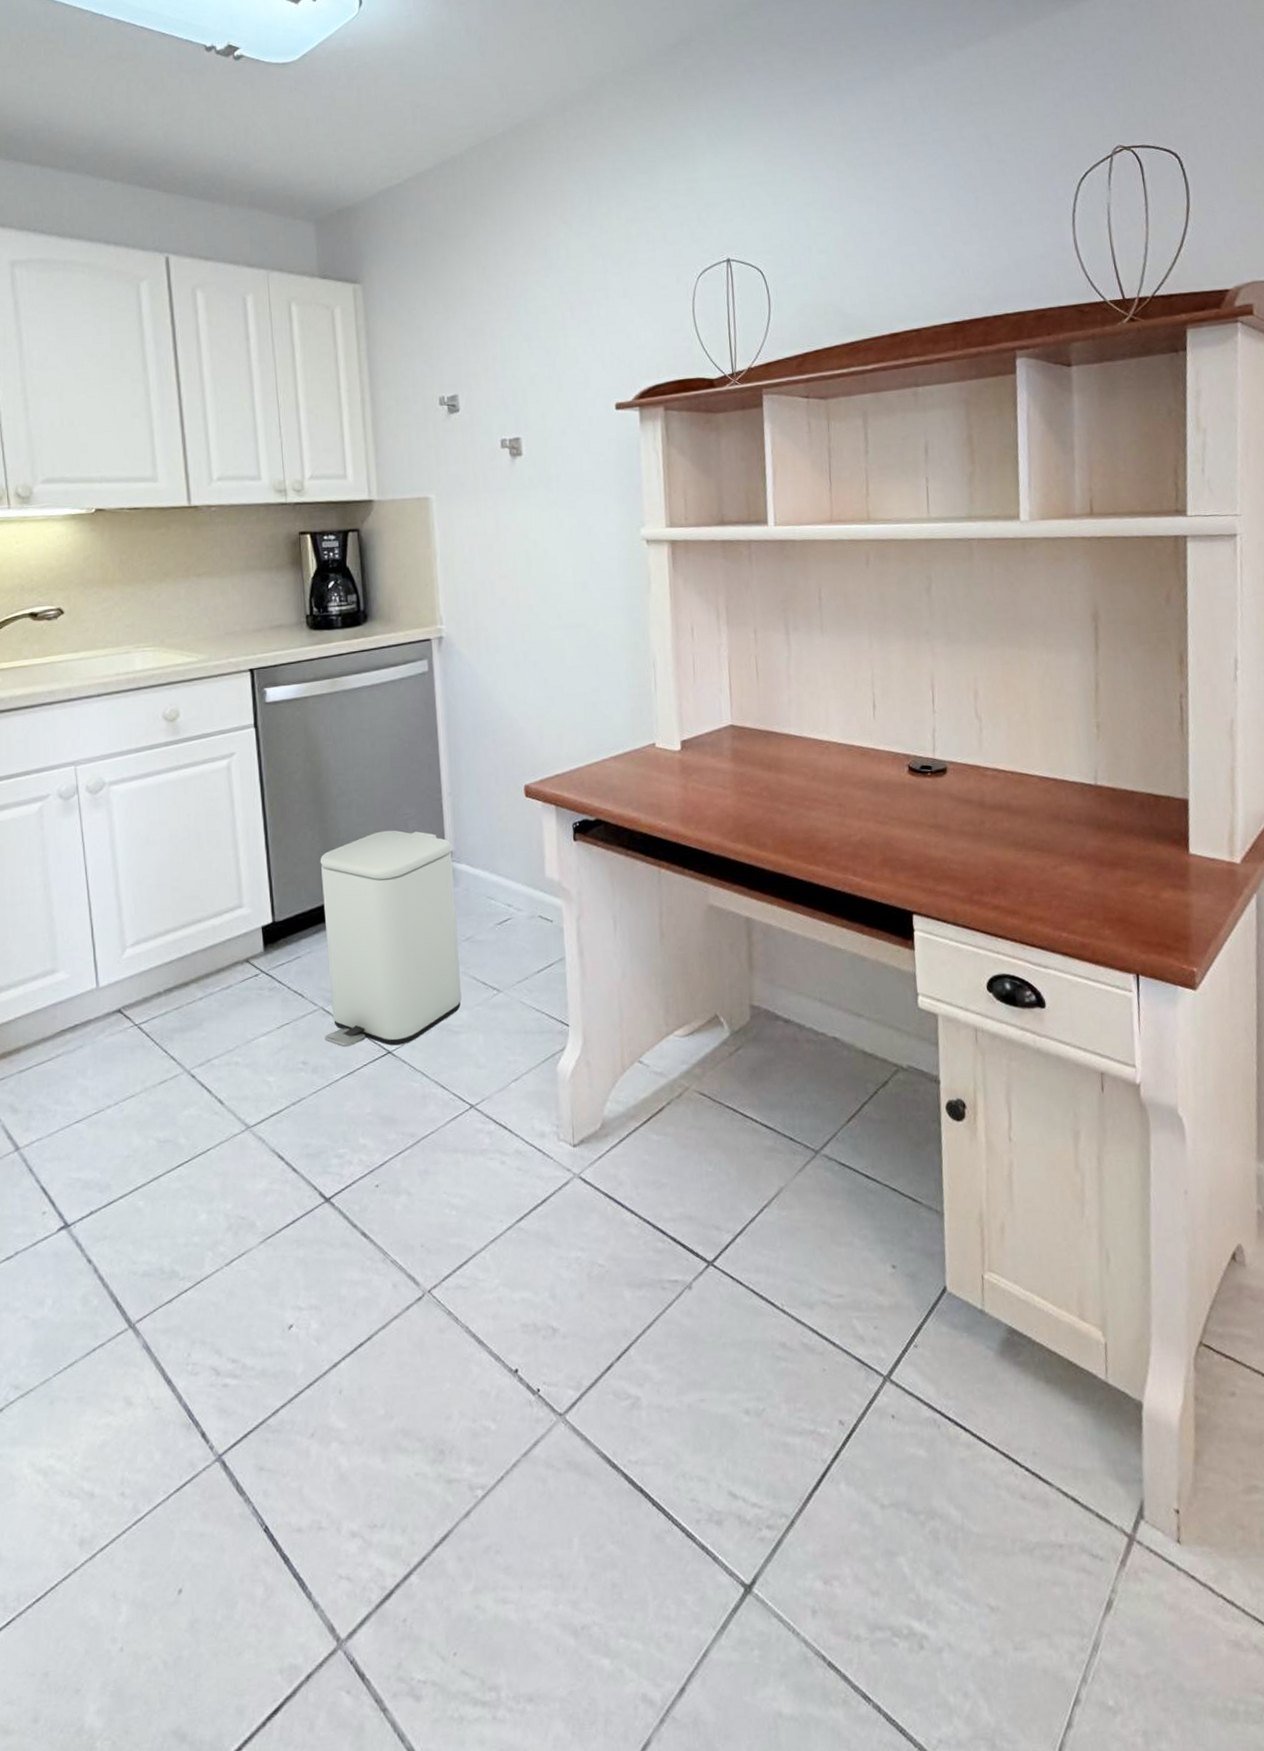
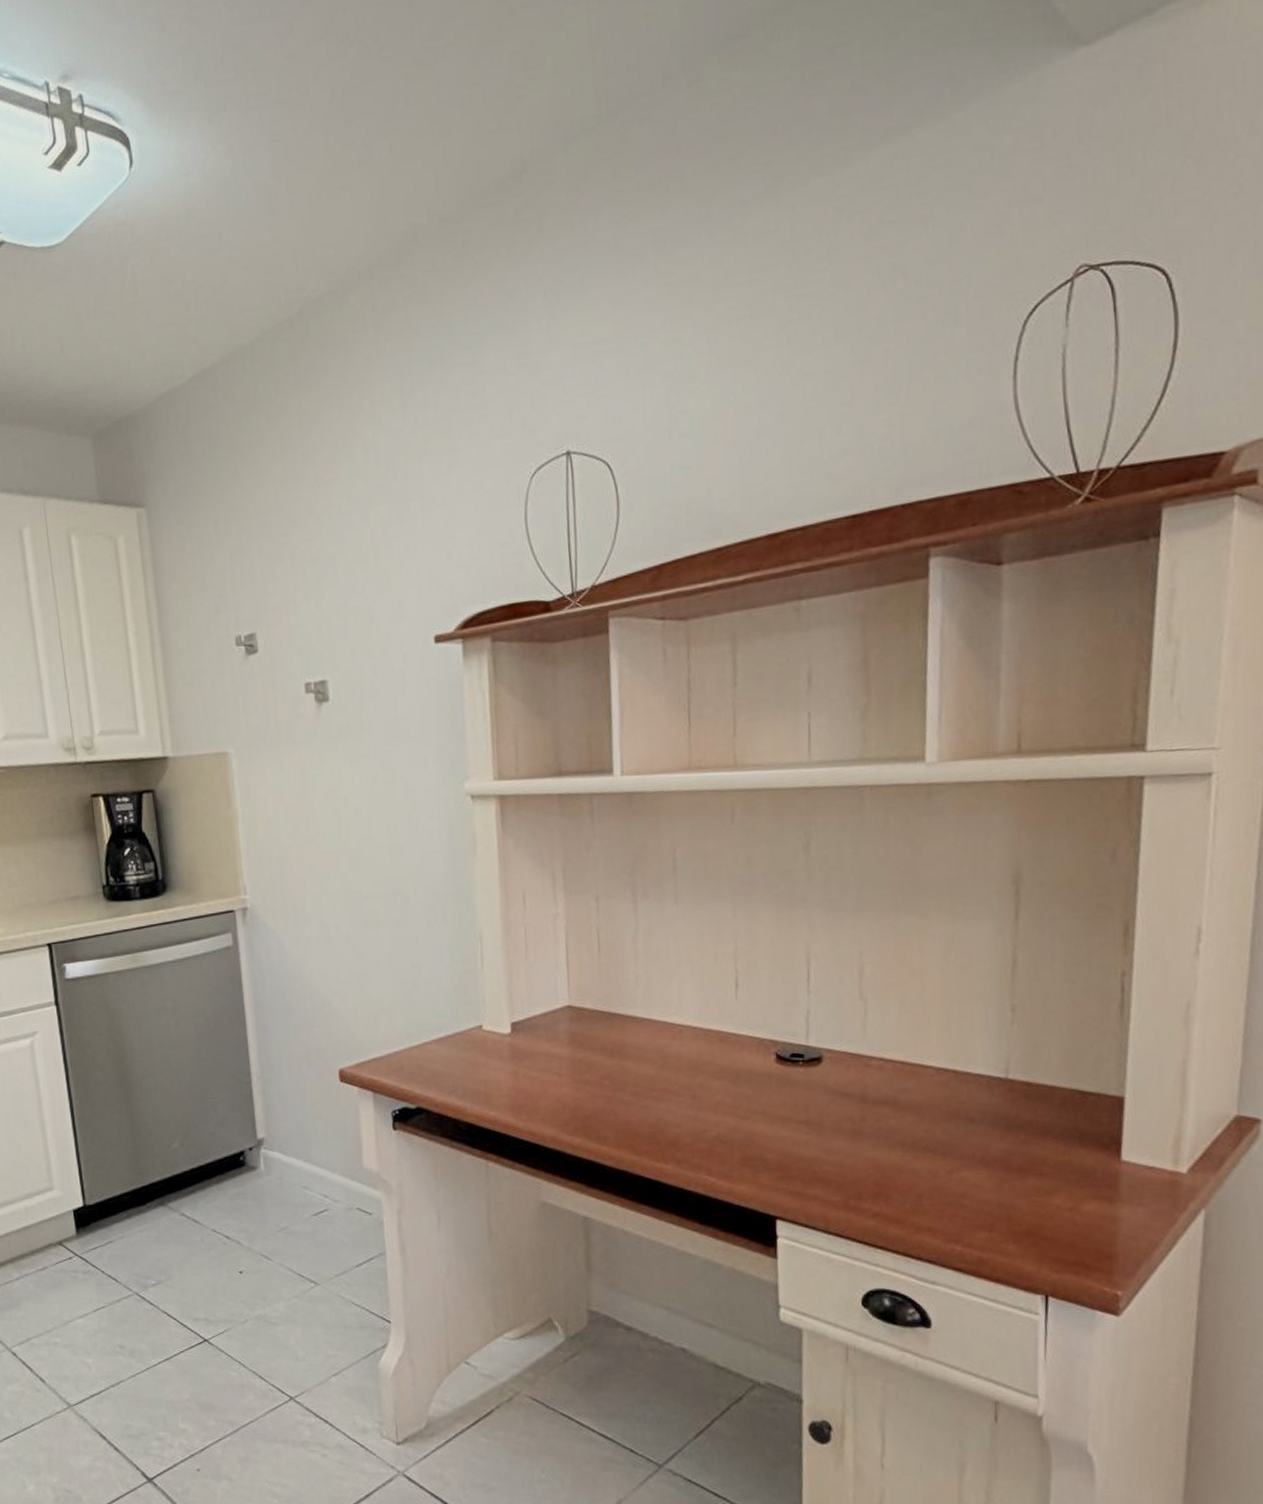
pedal bin: present [320,830,462,1048] -> none [128,1114,278,1334]

